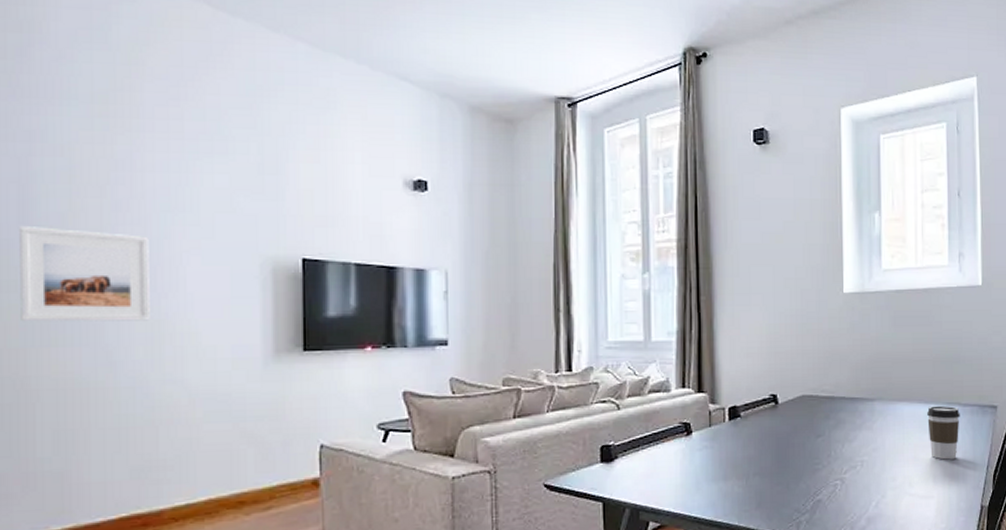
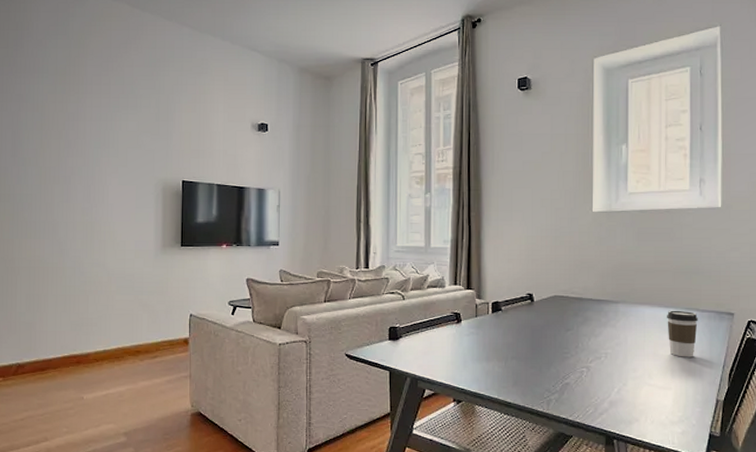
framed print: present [19,227,150,322] -> none [11,158,87,223]

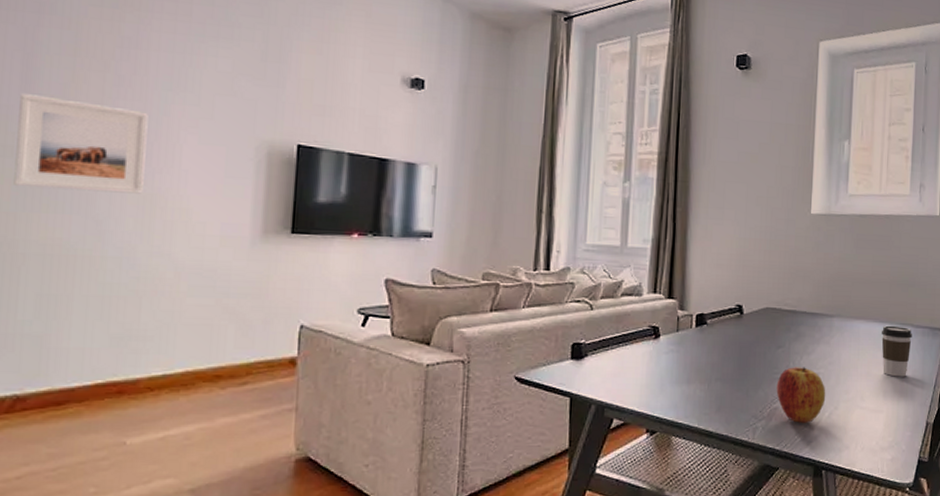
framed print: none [11,158,87,223] -> present [14,94,148,194]
apple: none [567,347,614,397] -> present [776,367,826,423]

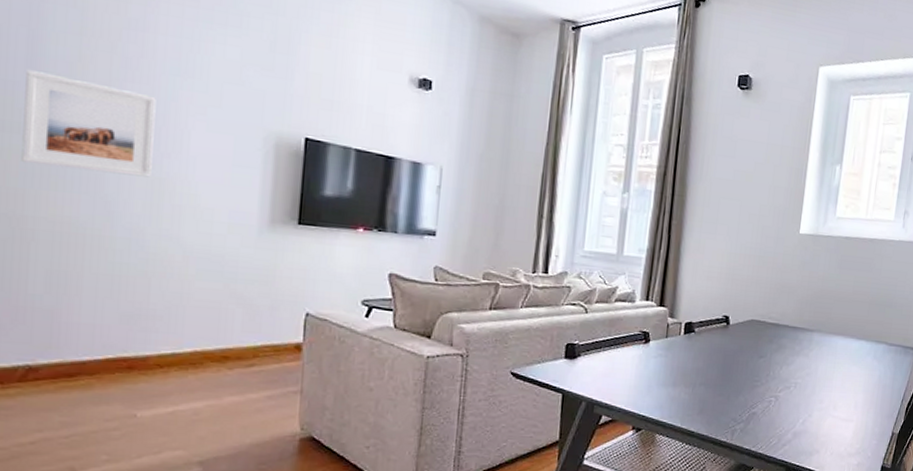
apple: present [776,367,826,423] -> none [755,376,802,428]
coffee cup: present [881,325,912,377] -> none [856,342,886,391]

